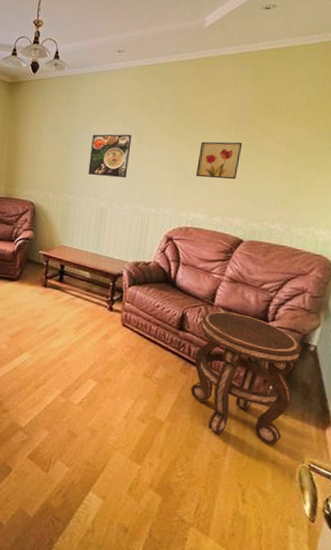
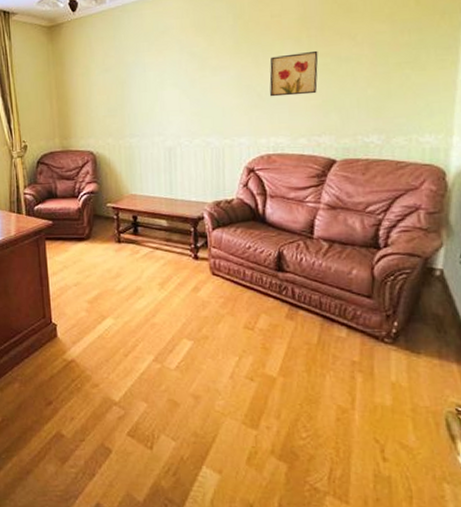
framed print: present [88,134,132,178] -> none [147,61,192,113]
side table: present [190,311,302,446] -> none [300,243,426,392]

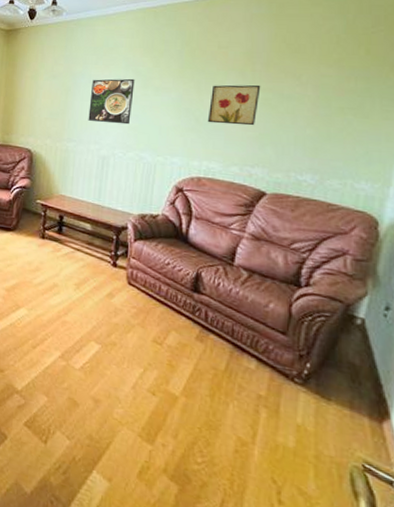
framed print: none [147,61,192,113] -> present [88,78,135,125]

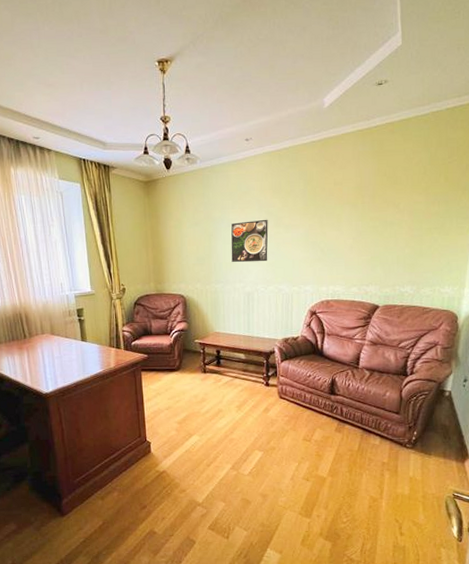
wall art: present [208,84,261,126] -> none [331,215,370,252]

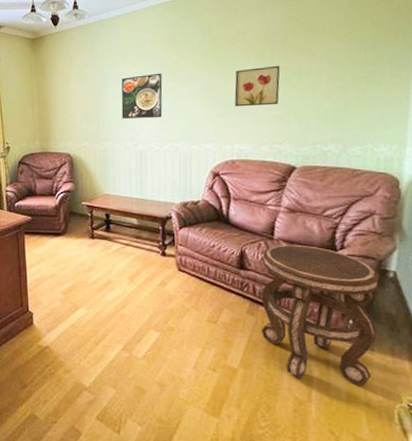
wall art: none [331,215,370,252] -> present [234,65,280,107]
side table: none [346,372,438,484] -> present [260,244,380,387]

